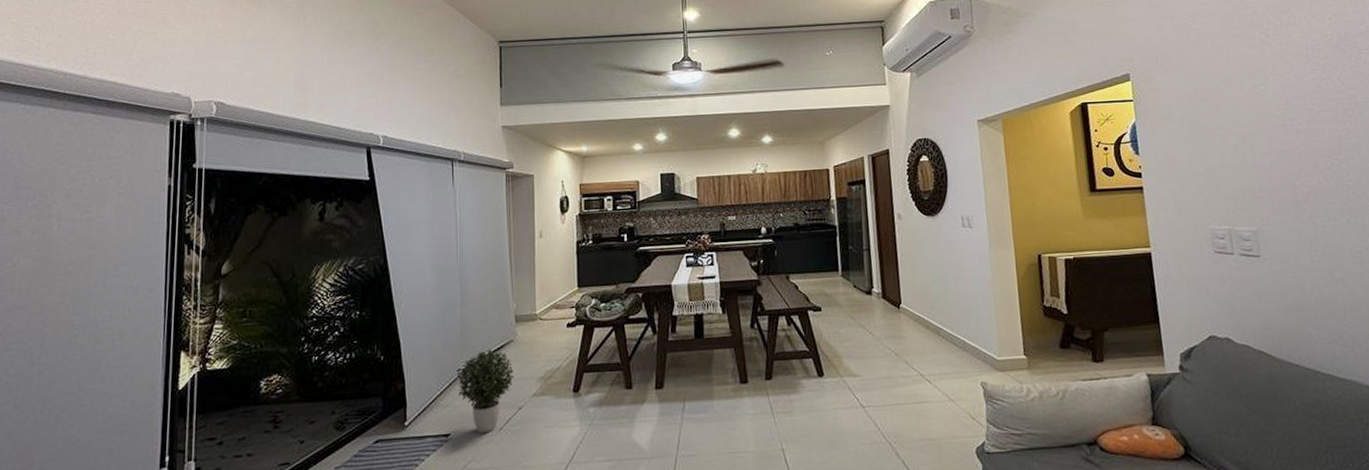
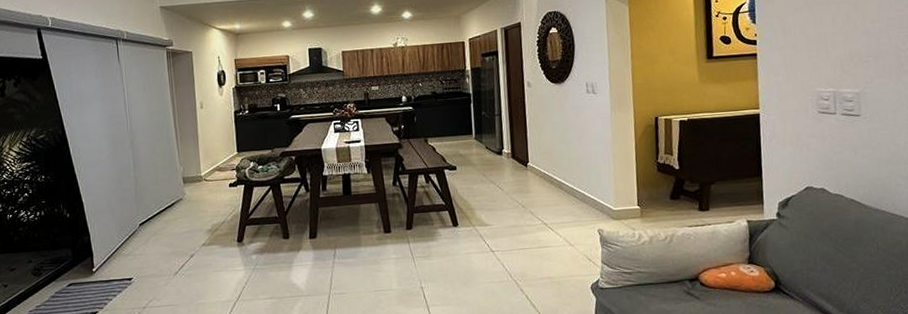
potted plant: present [456,348,514,434] -> none [134,206,185,278]

